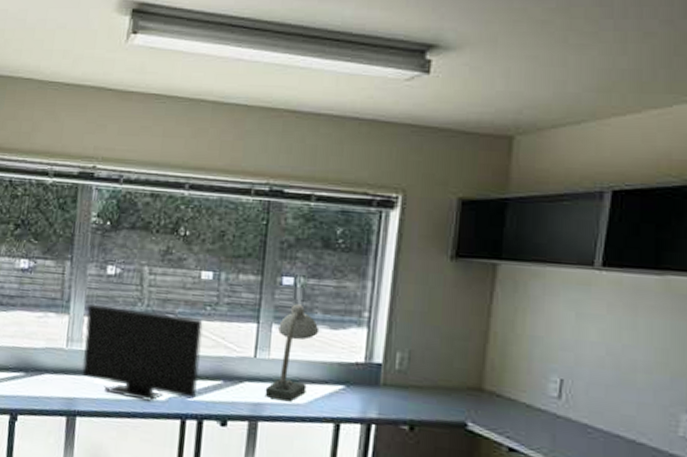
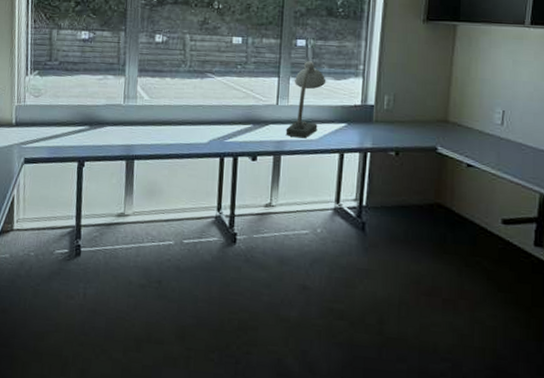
computer monitor: present [82,305,203,401] -> none [137,67,235,144]

